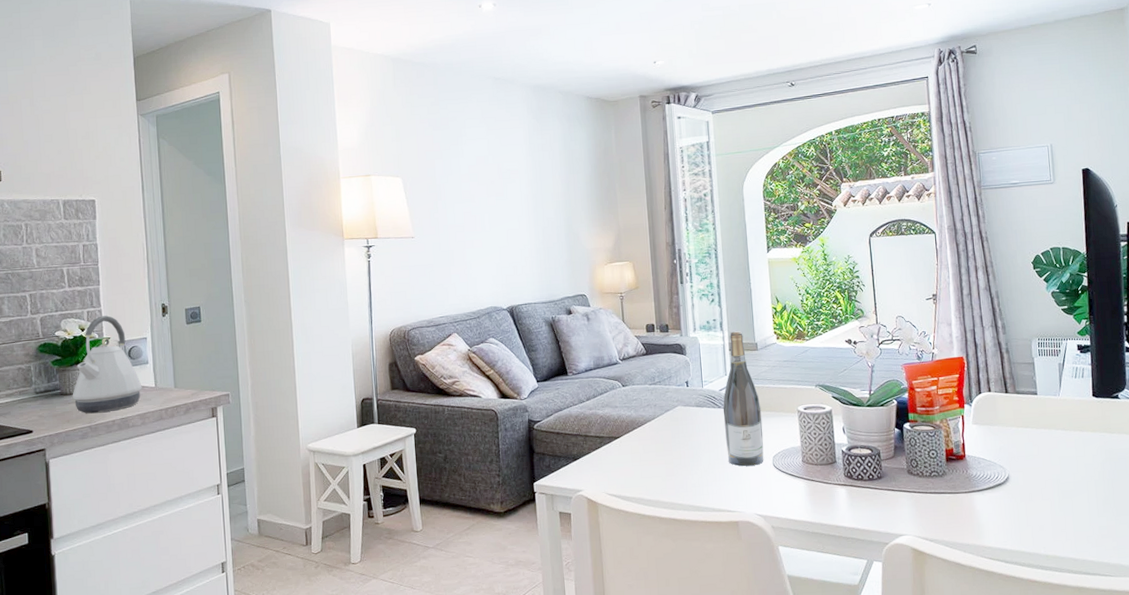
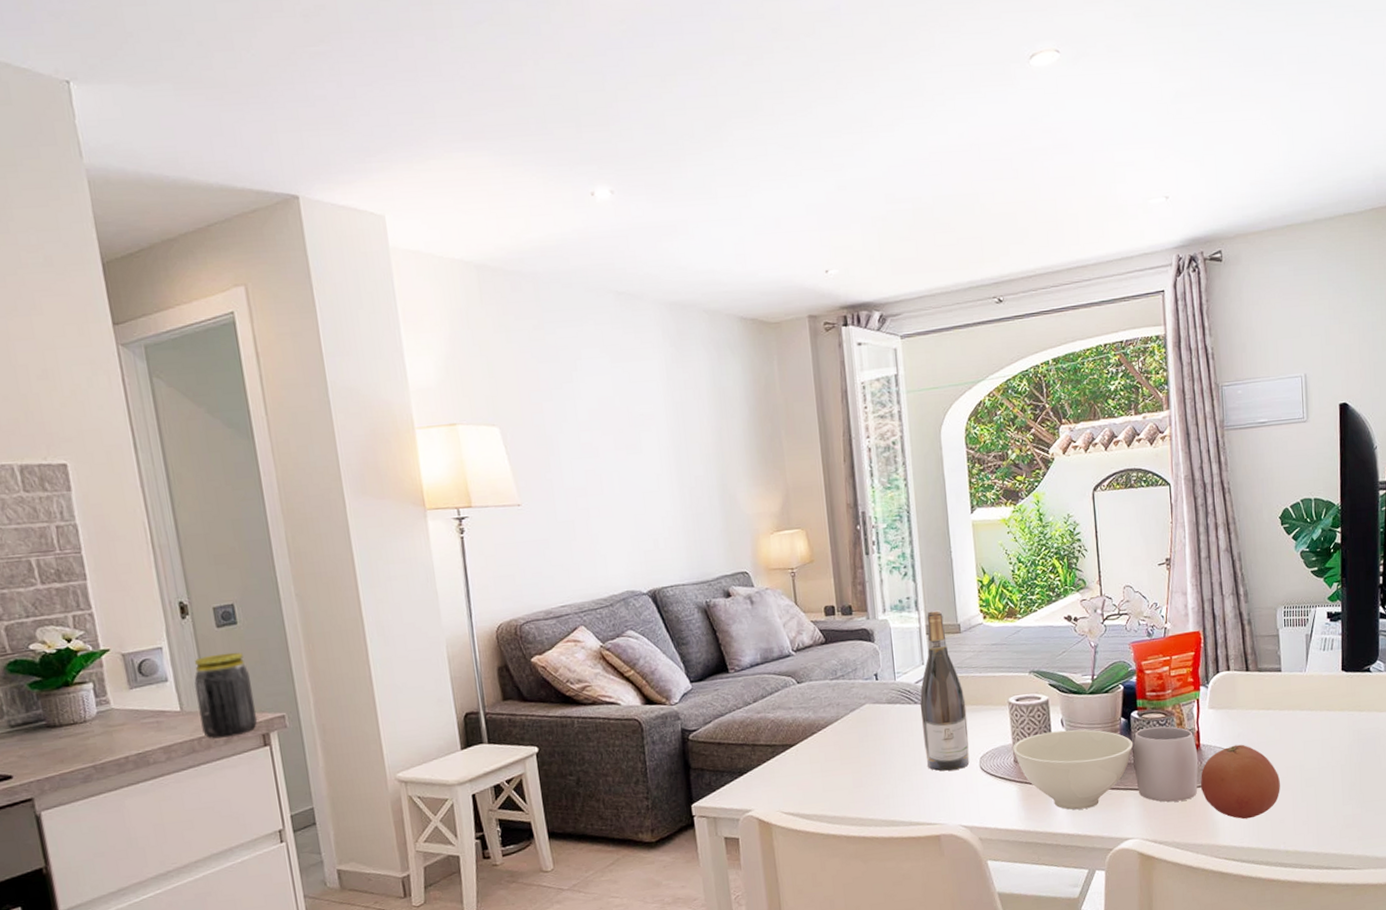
kettle: present [72,315,142,414] -> none [63,620,163,750]
jar: none [167,343,209,410] -> present [194,652,258,739]
bowl: none [801,436,906,507] -> present [1013,729,1134,810]
mug: none [906,437,965,505] -> present [1133,726,1199,802]
fruit: none [966,457,1039,524] -> present [1200,744,1280,819]

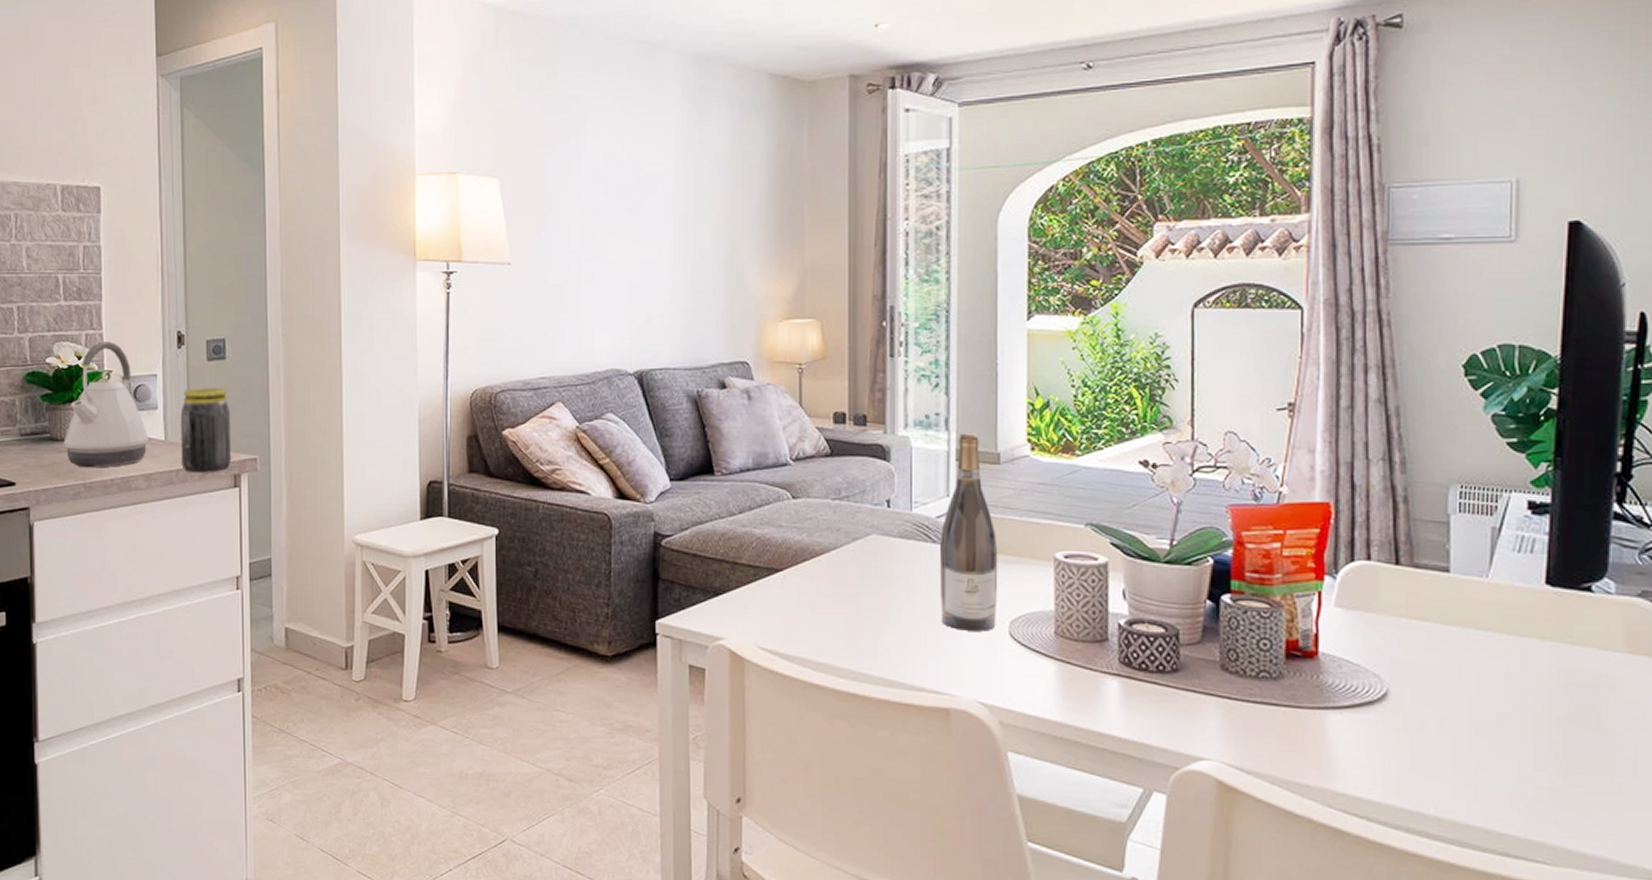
kettle: none [63,620,163,750] -> present [64,341,149,468]
bowl: present [1013,729,1134,810] -> none [1055,603,1221,710]
mug: present [1133,726,1199,802] -> none [1219,618,1314,723]
fruit: present [1200,744,1280,819] -> none [1314,661,1436,764]

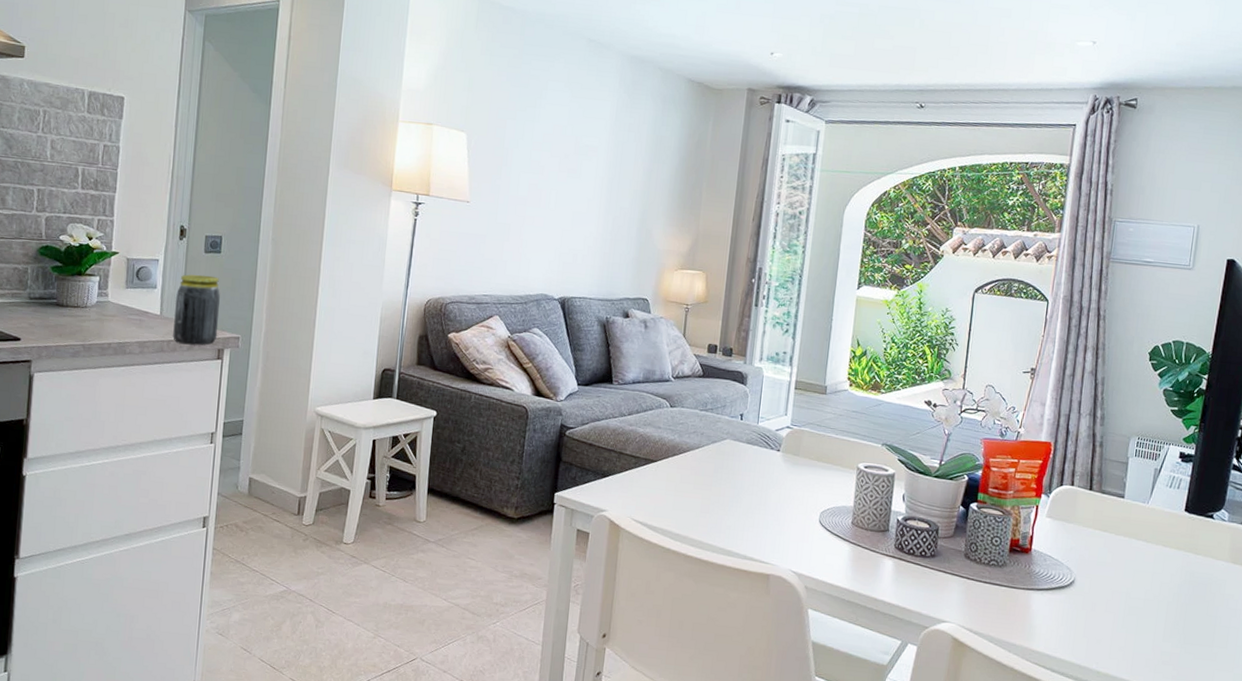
kettle: present [64,341,149,468] -> none [68,227,146,333]
wine bottle: present [939,433,998,631] -> none [771,369,818,518]

